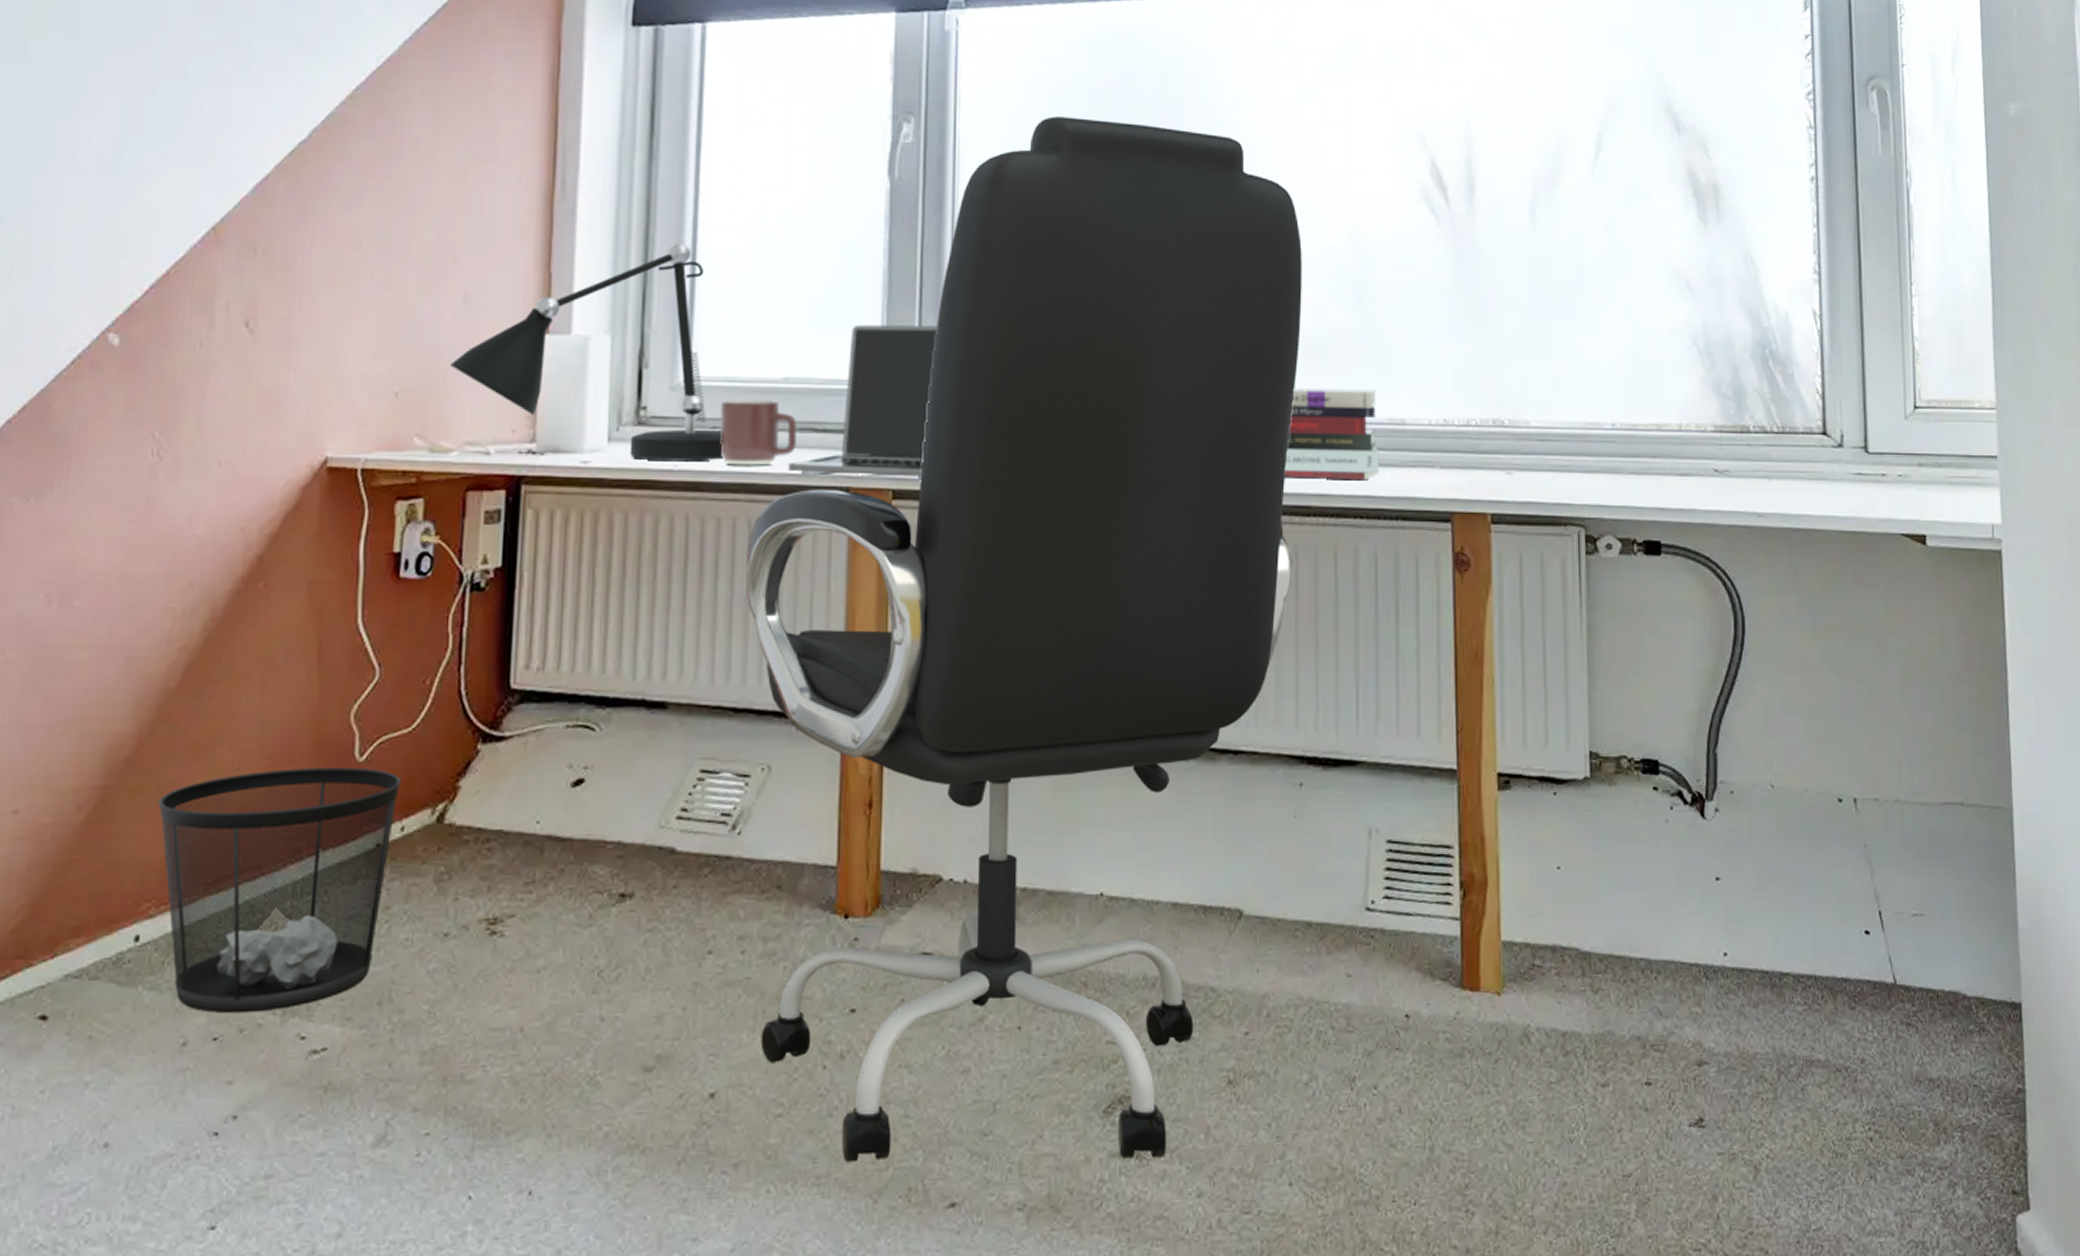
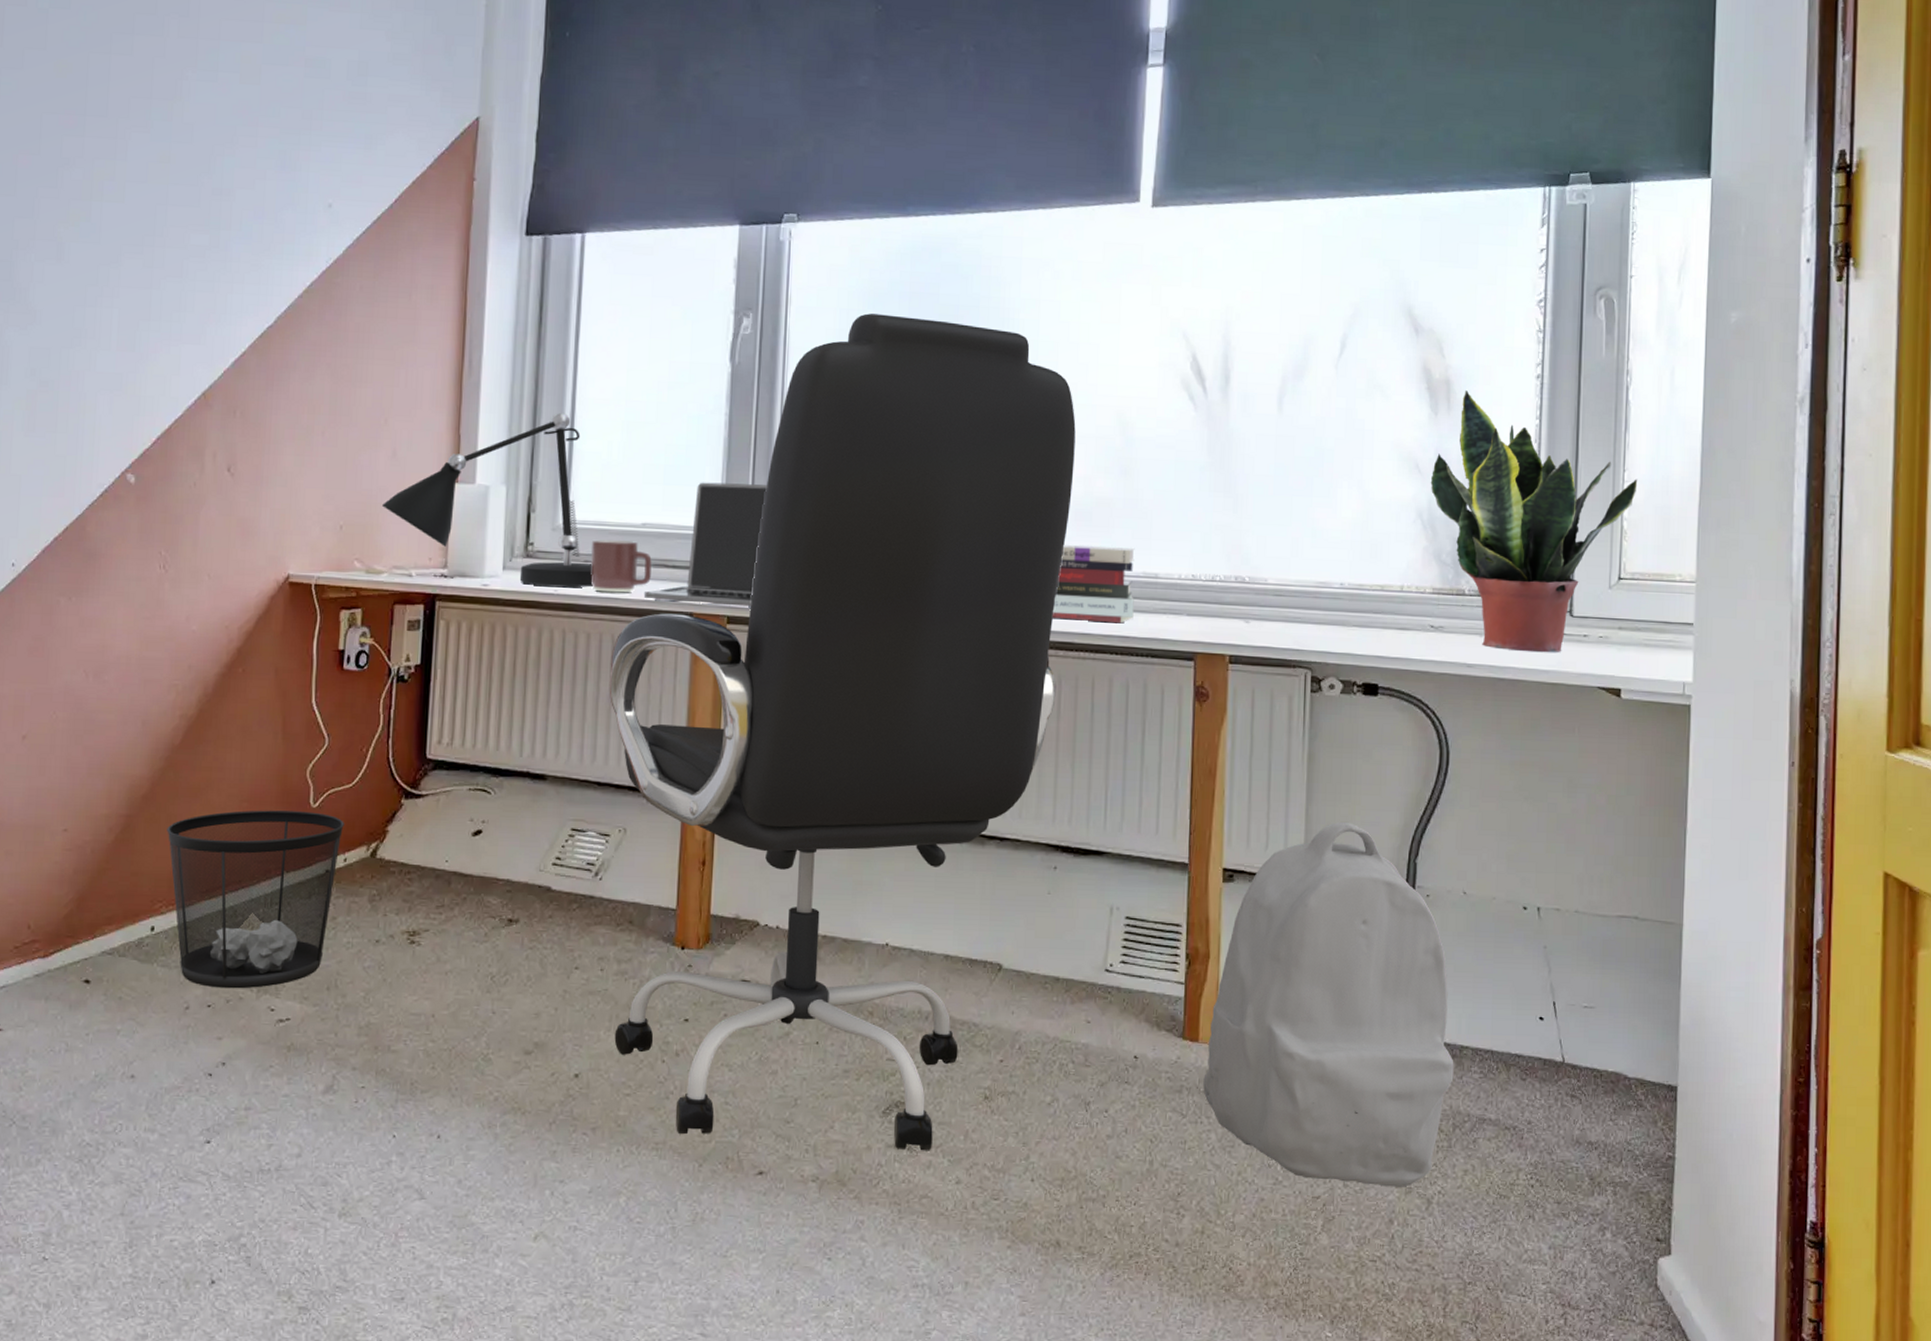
backpack: none [1488,708,1775,1155] -> present [1203,821,1454,1187]
potted plant: none [1703,196,1927,497] -> present [1430,390,1638,653]

